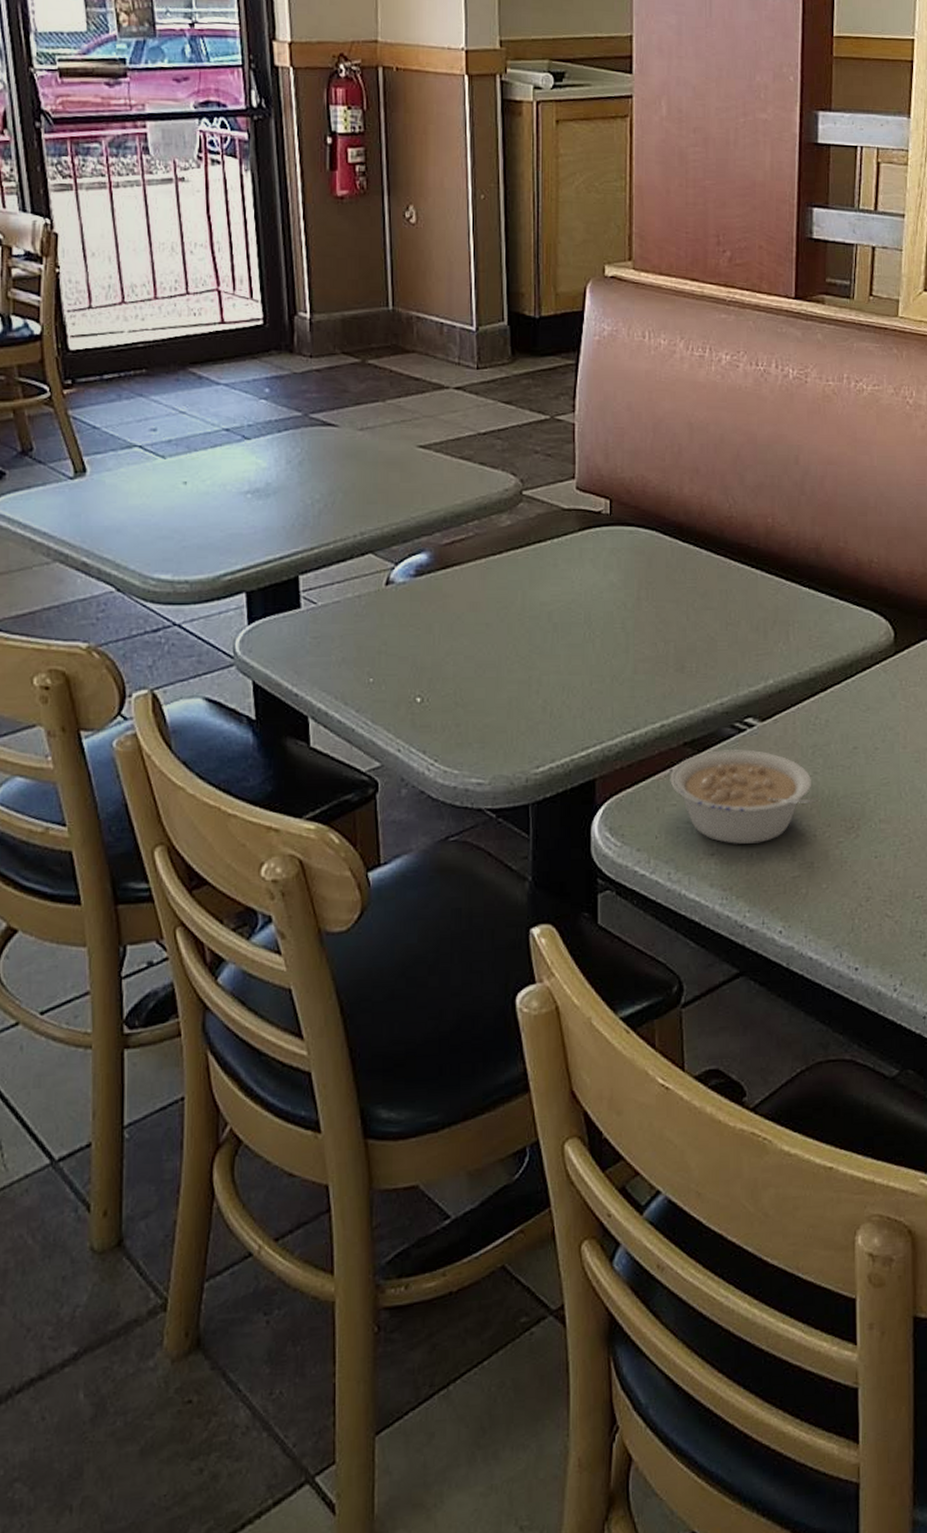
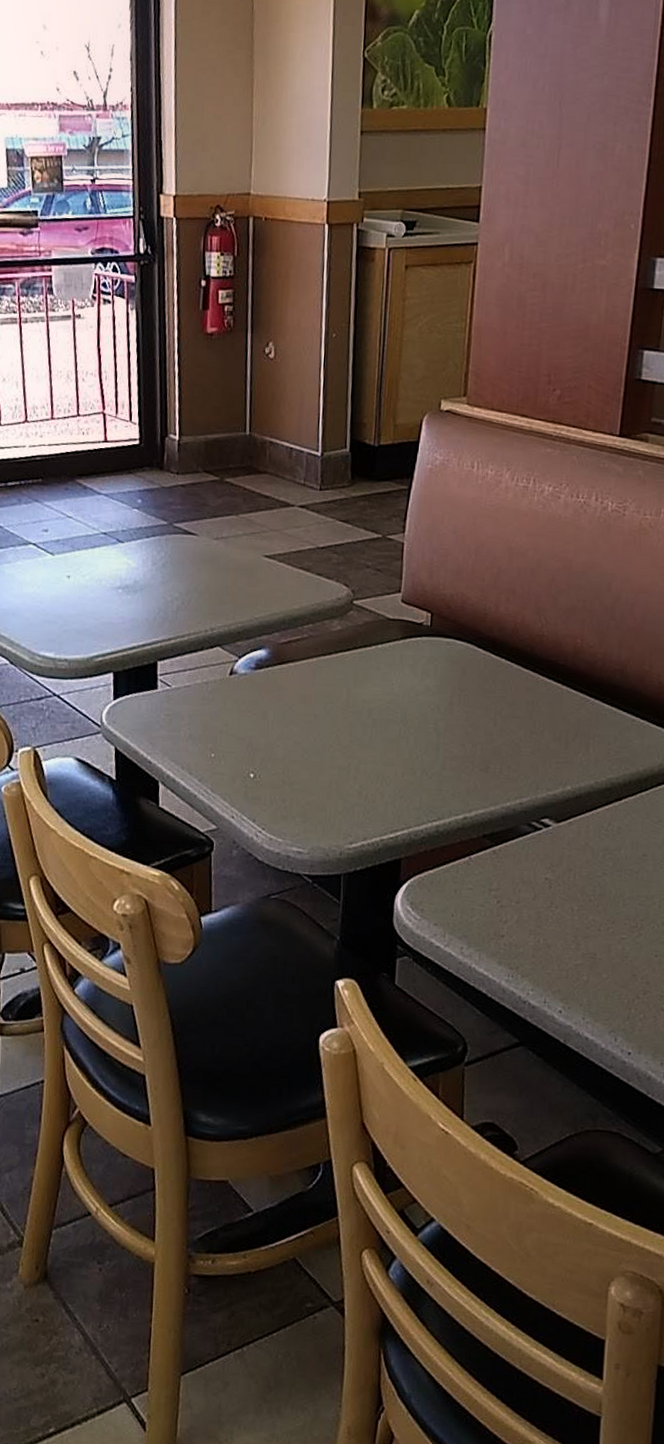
legume: present [670,748,819,844] -> none [468,844,606,931]

